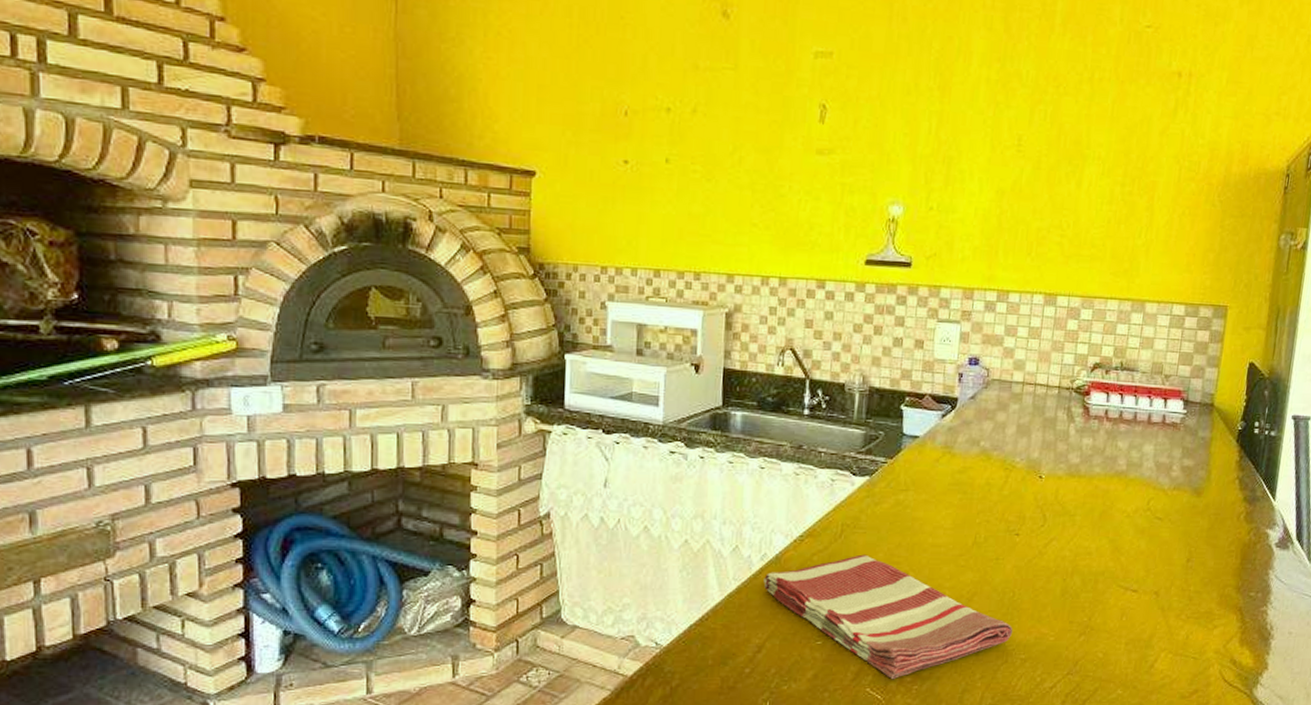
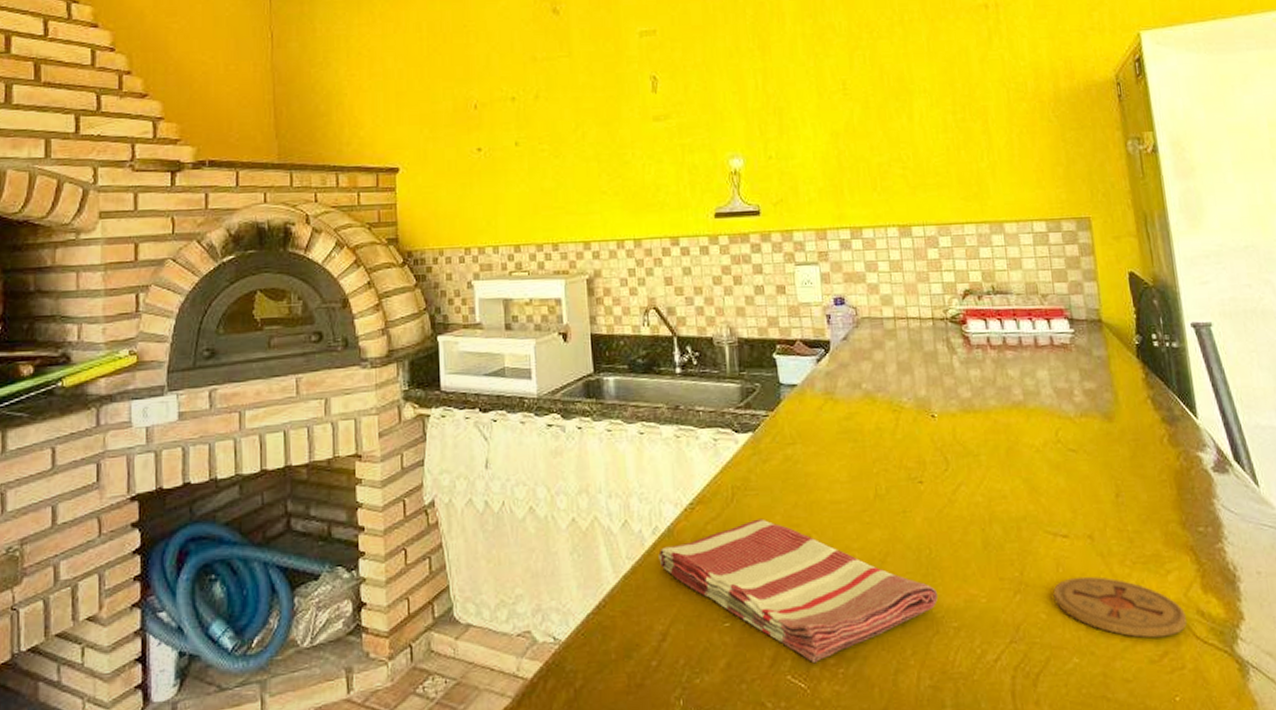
coaster: none [1112,625,1220,679] -> present [1053,576,1187,638]

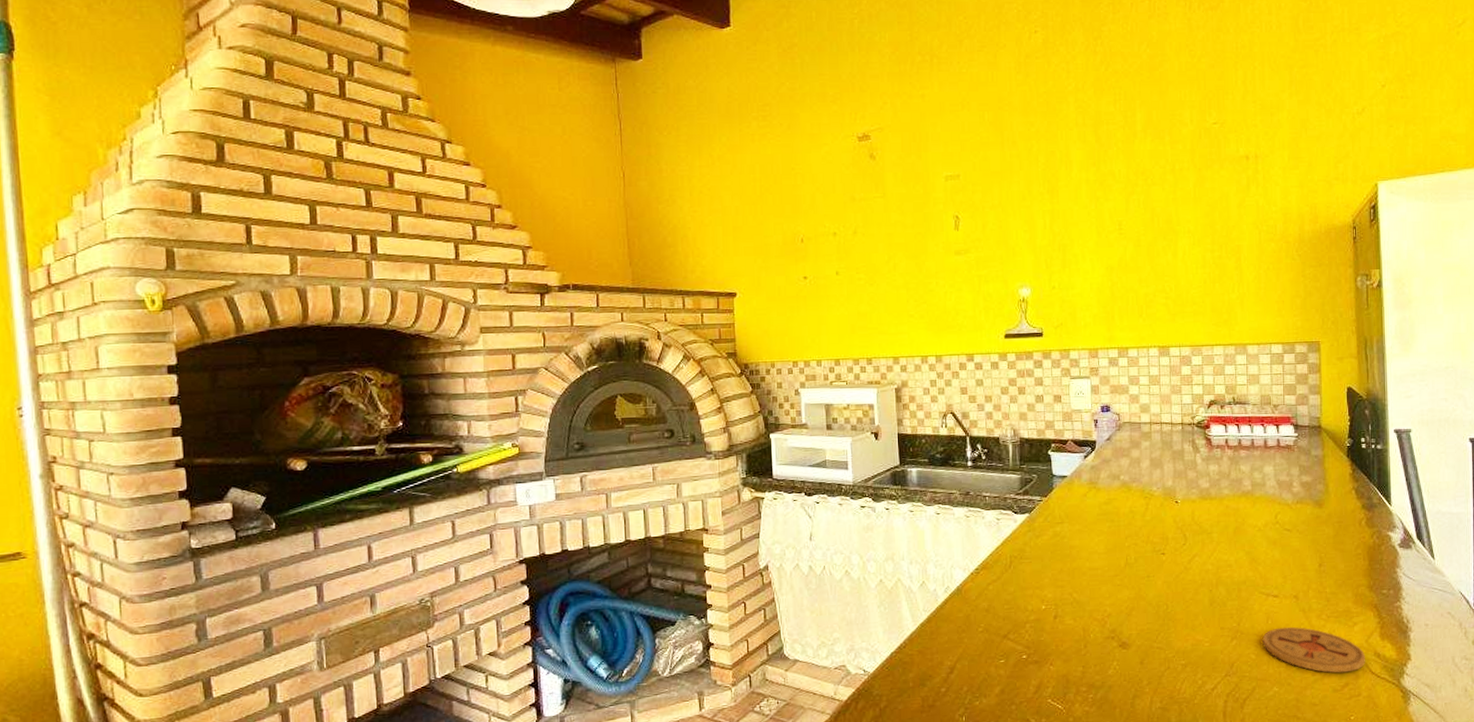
dish towel: present [658,518,939,664] -> none [949,581,1171,691]

